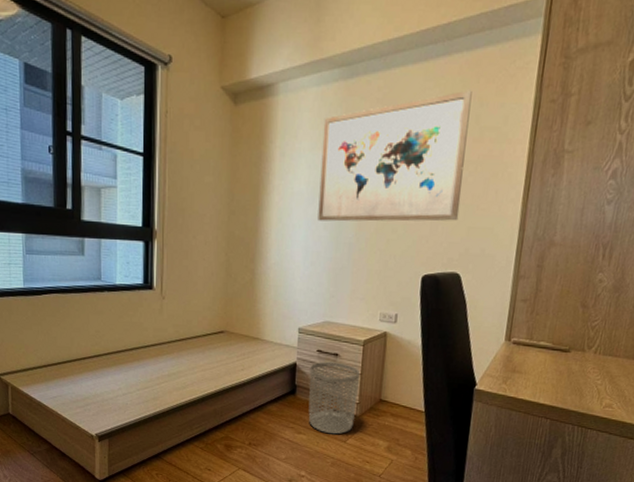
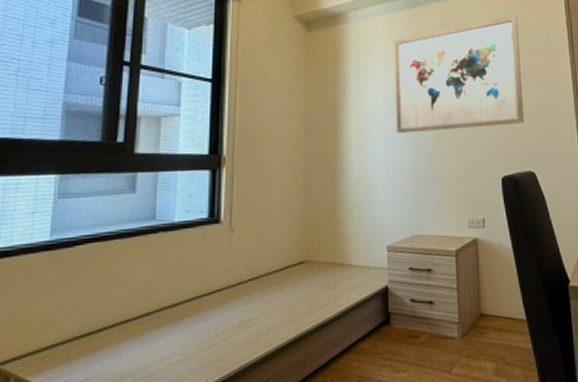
waste bin: present [308,361,361,435] -> none [403,278,457,366]

